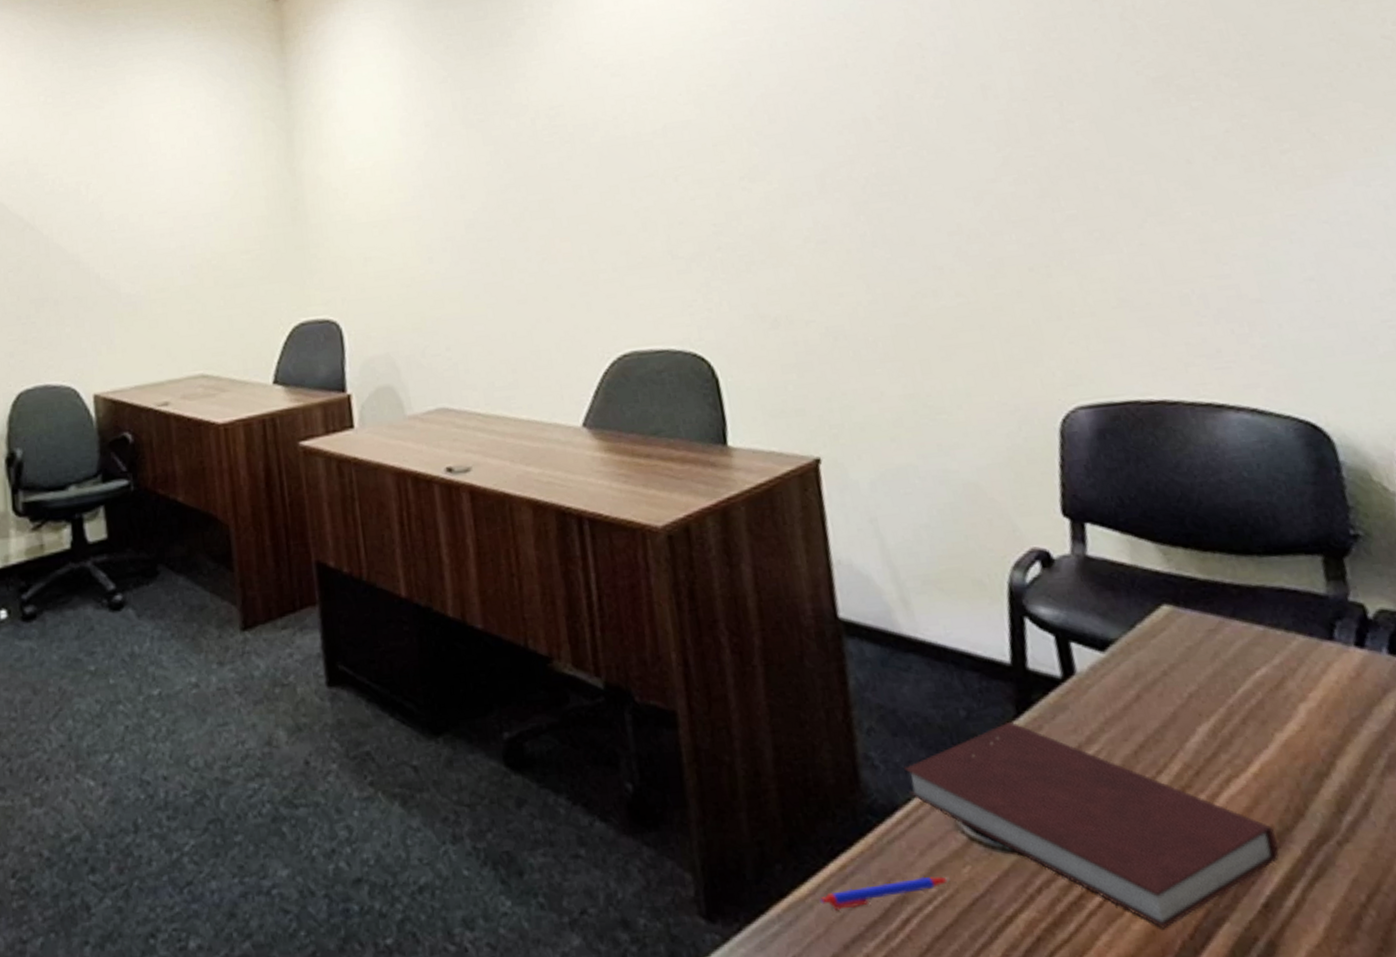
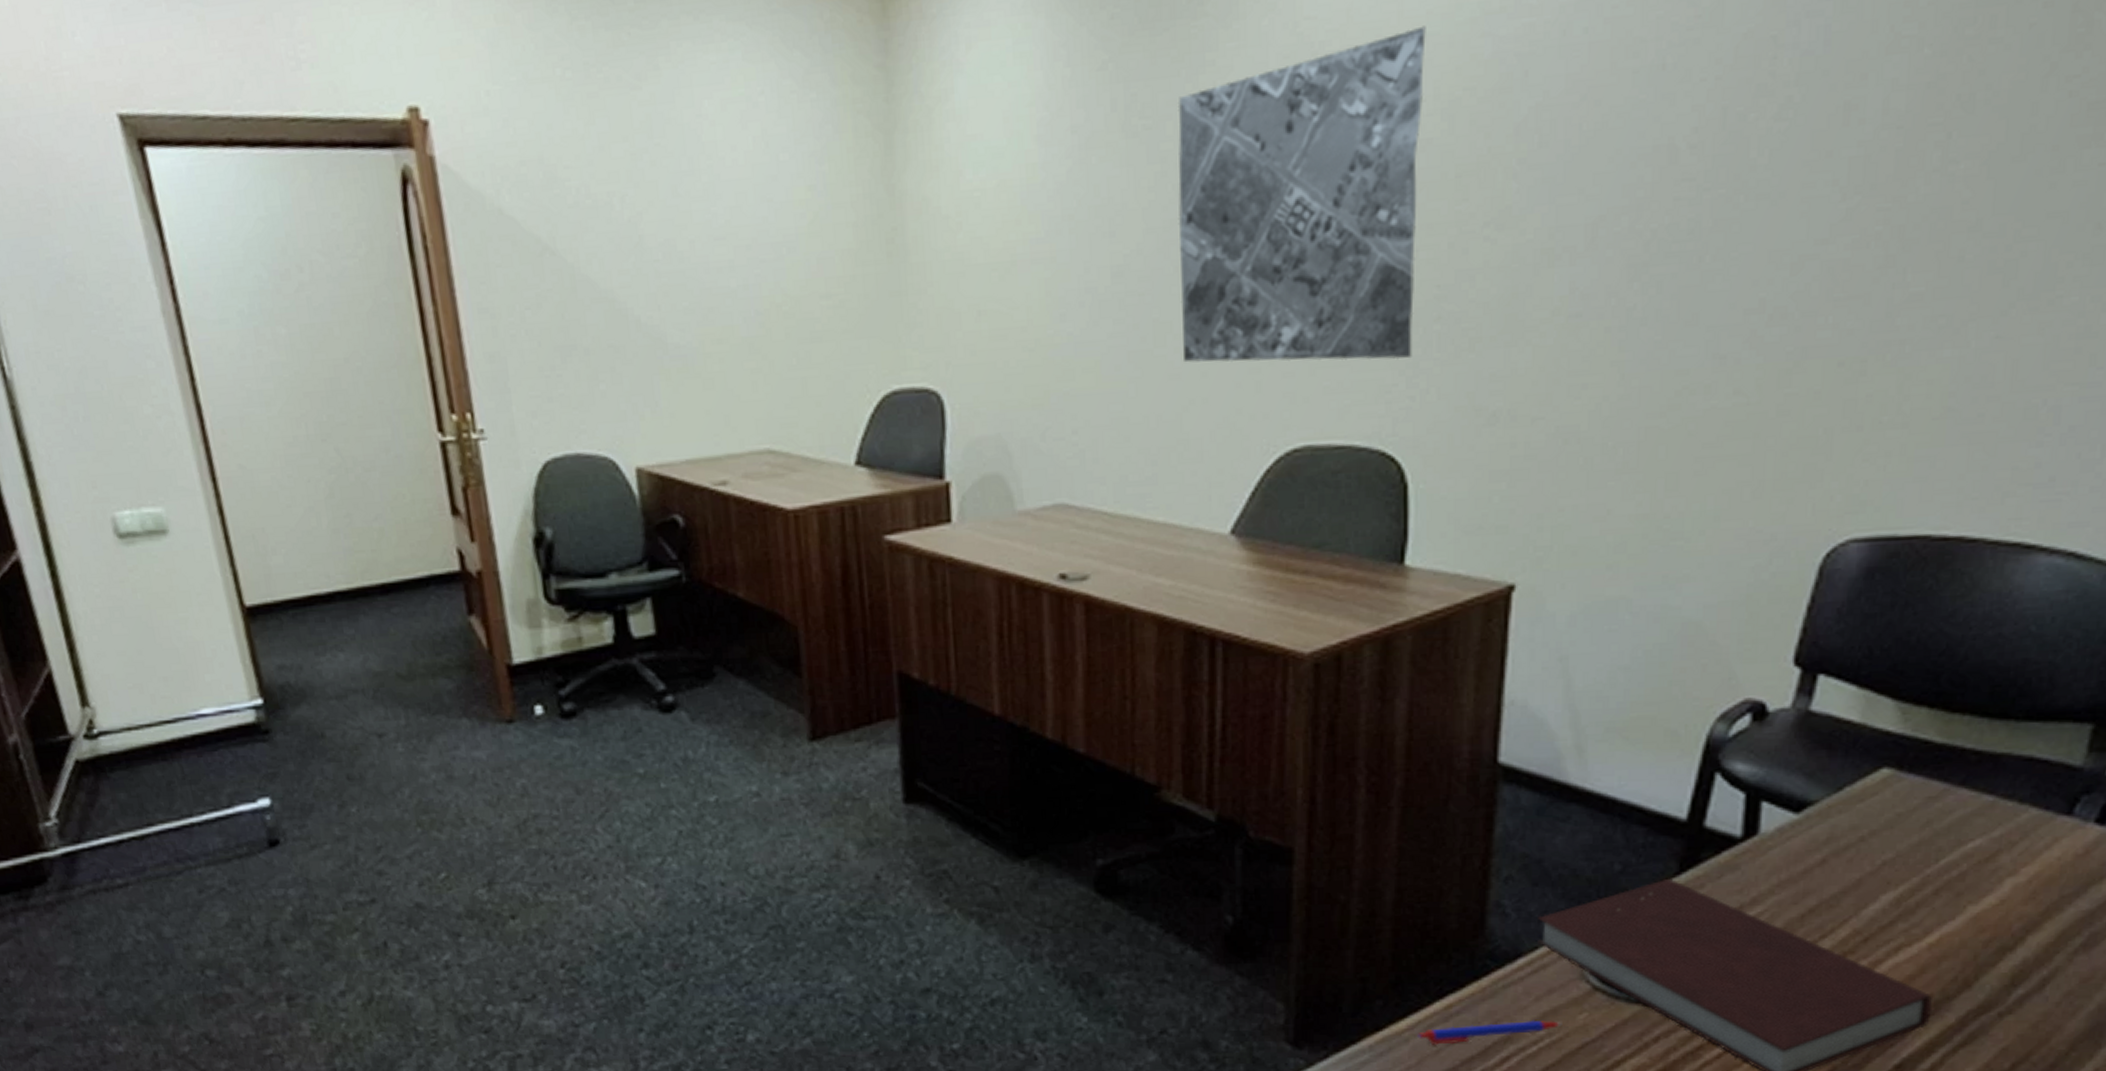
map: none [501,45,704,291] -> present [1177,25,1426,363]

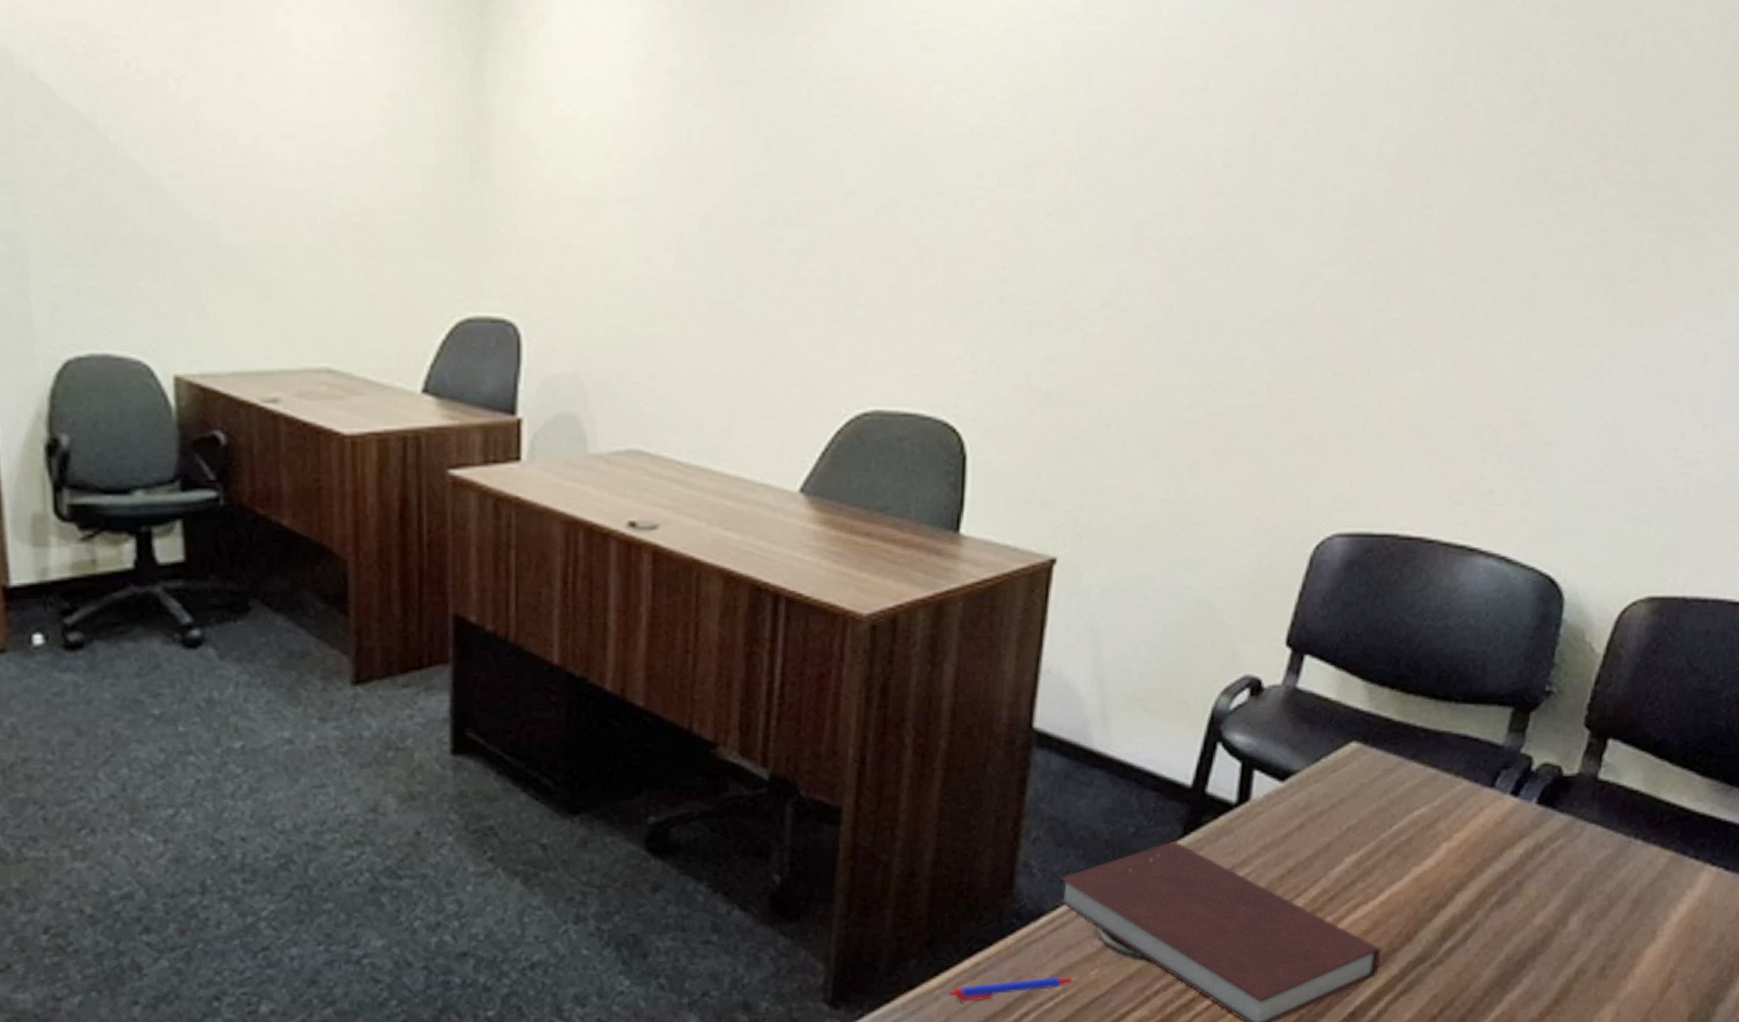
map: present [1177,25,1426,363] -> none [765,19,1006,335]

